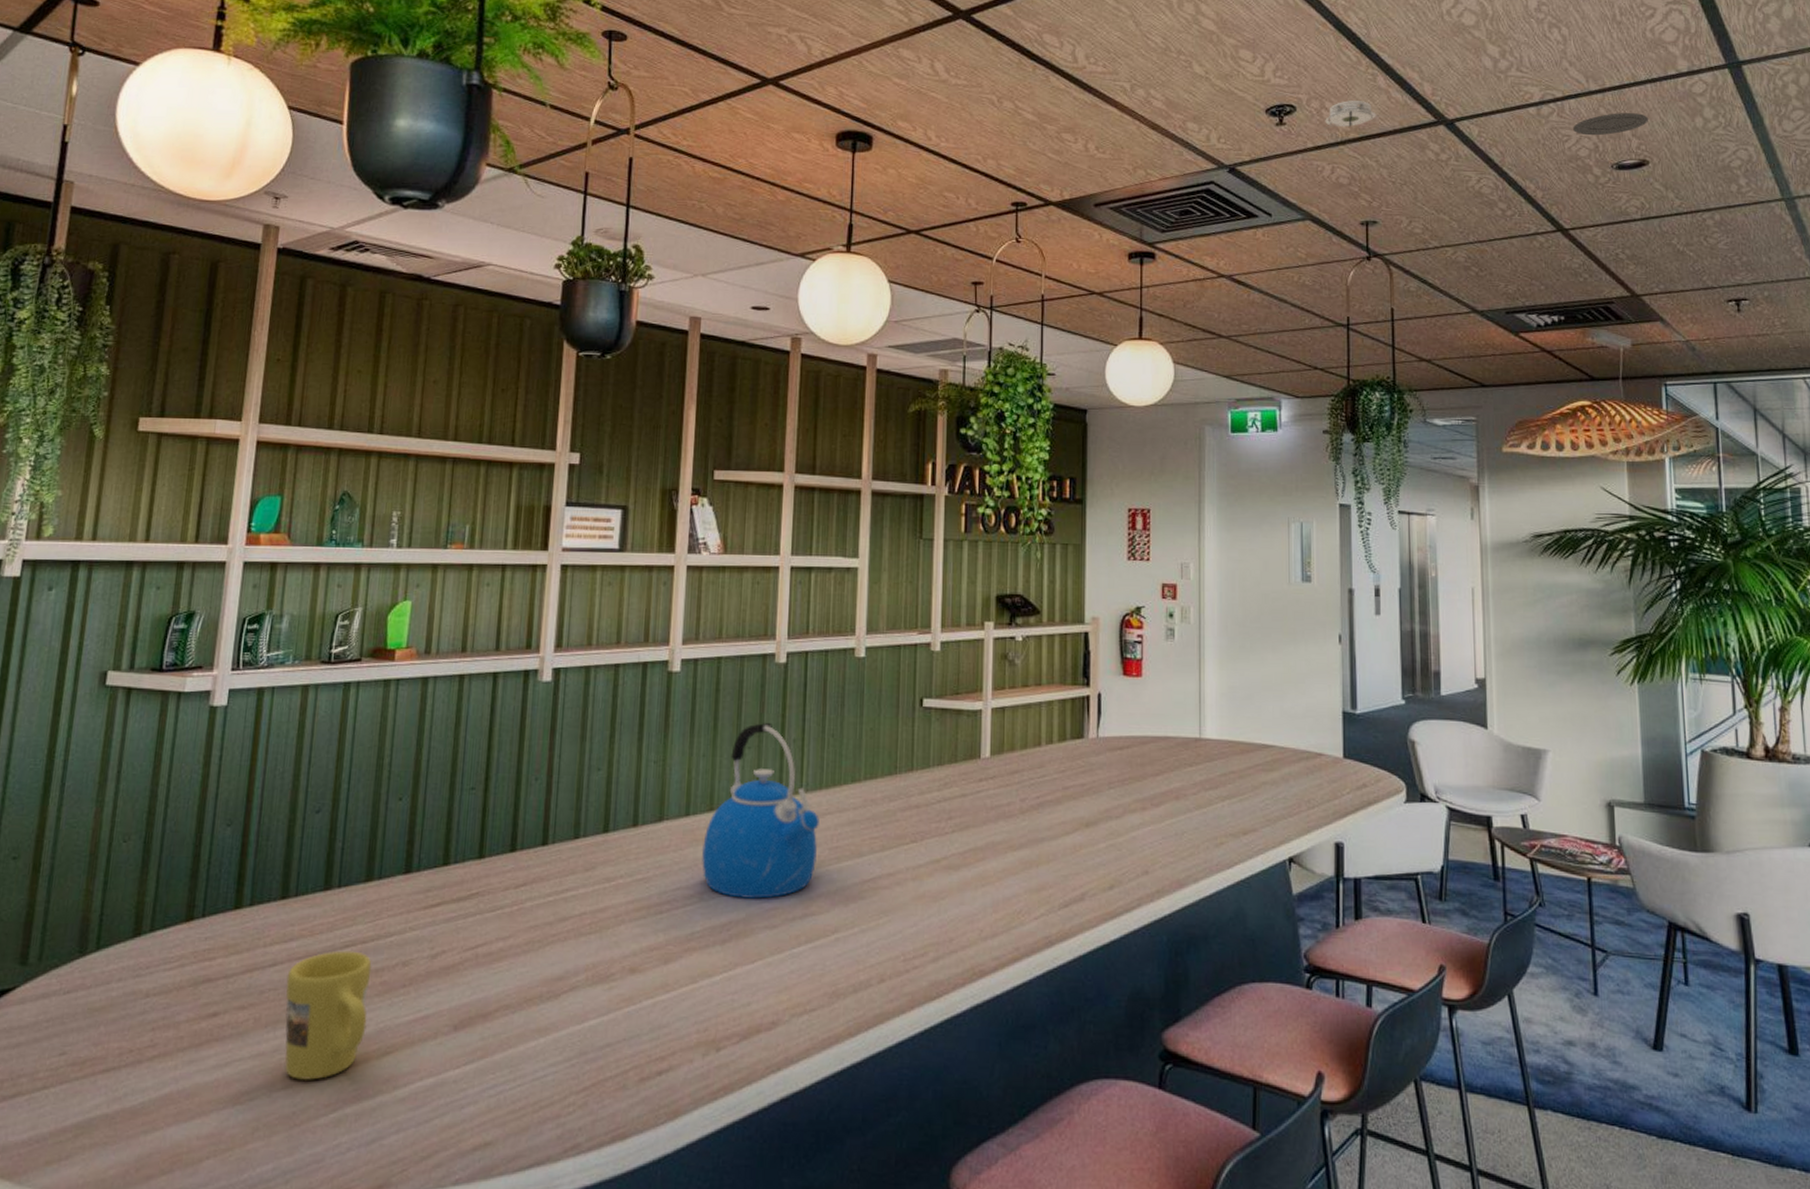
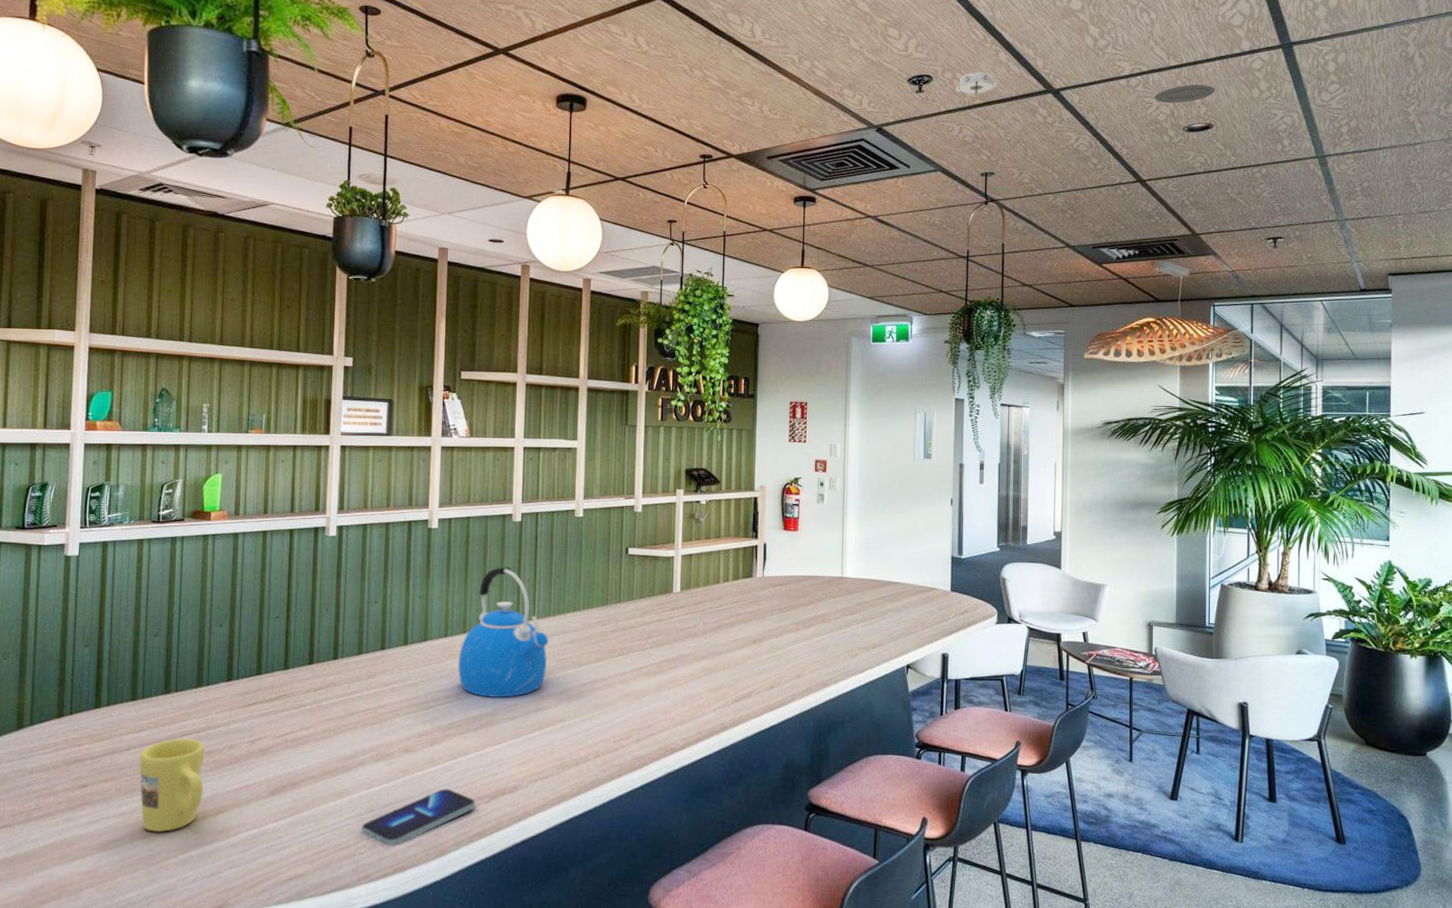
smartphone: none [569,1024,721,1103] -> present [360,789,475,846]

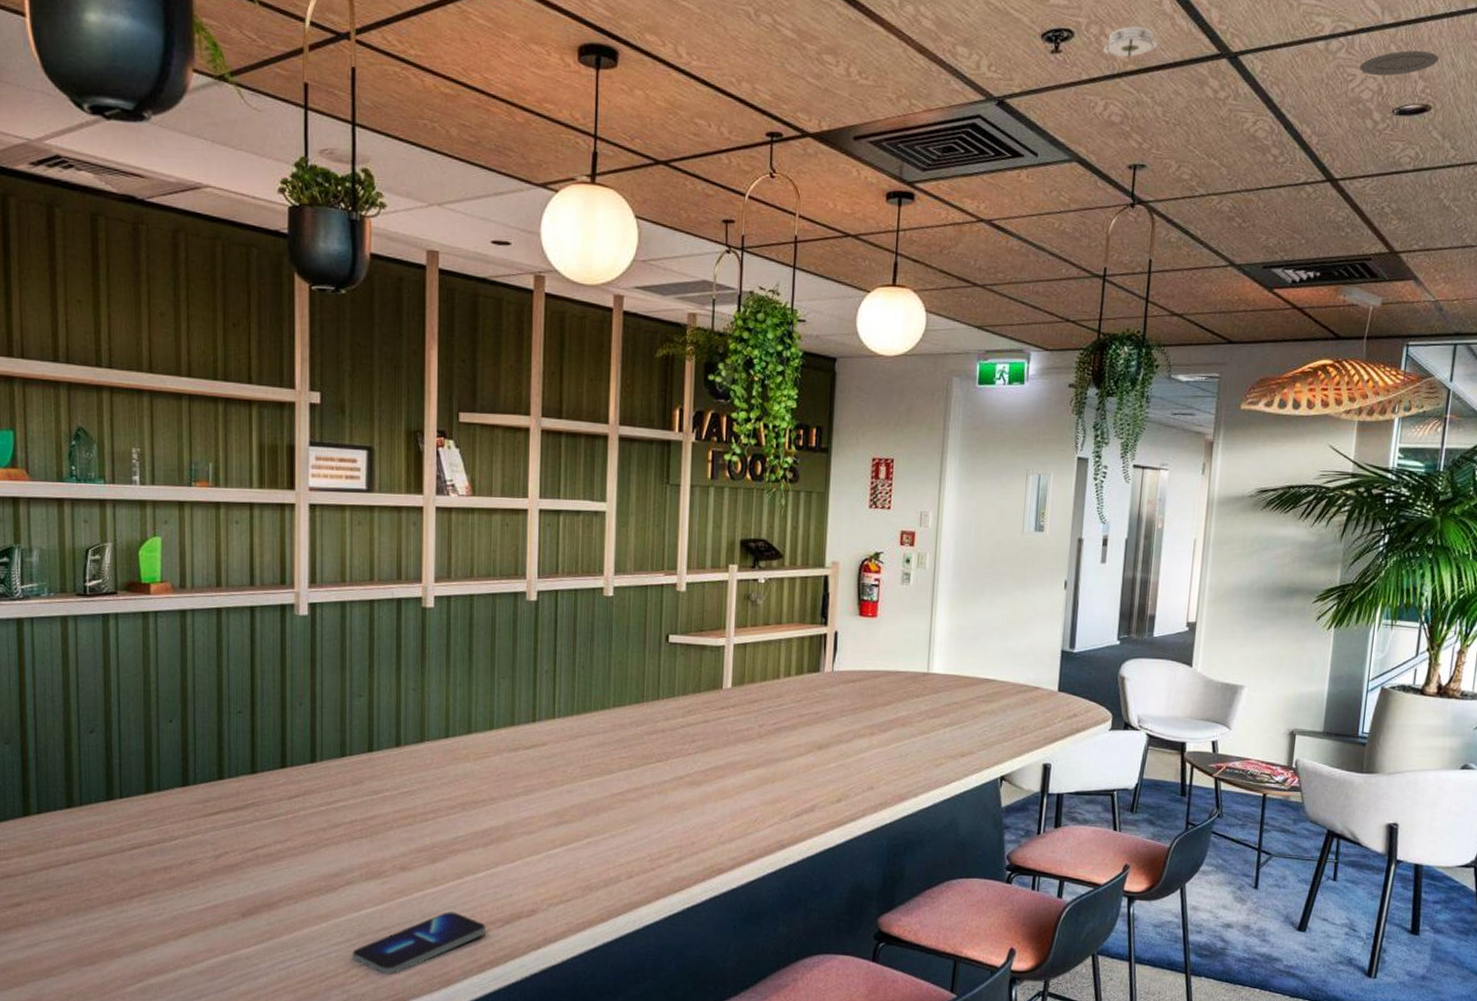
mug: present [139,738,205,832] -> none [81,851,161,957]
kettle: present [457,566,548,698] -> none [461,654,571,809]

